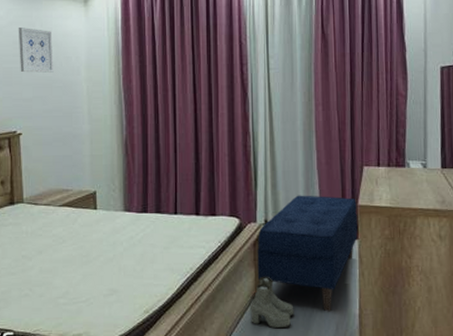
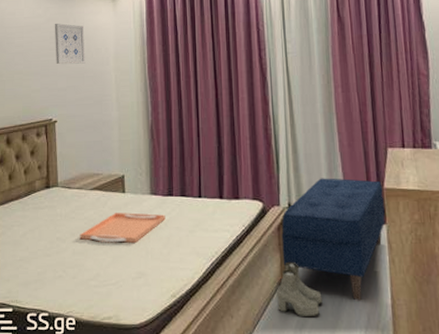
serving tray: none [47,229,139,260] -> present [79,212,166,243]

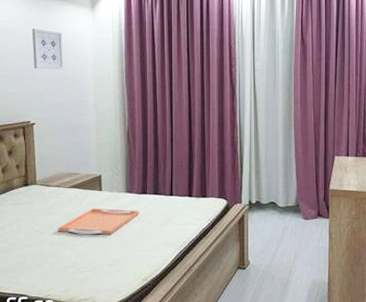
boots: present [277,261,323,318] -> none [235,249,273,294]
bench: present [281,178,385,301] -> none [242,180,328,280]

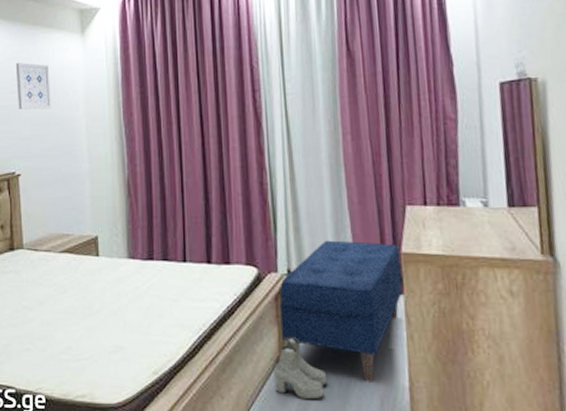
serving tray: present [58,208,139,235] -> none [48,278,145,313]
boots: none [235,249,273,294] -> present [274,336,328,400]
bench: none [242,180,328,280] -> present [279,240,403,382]

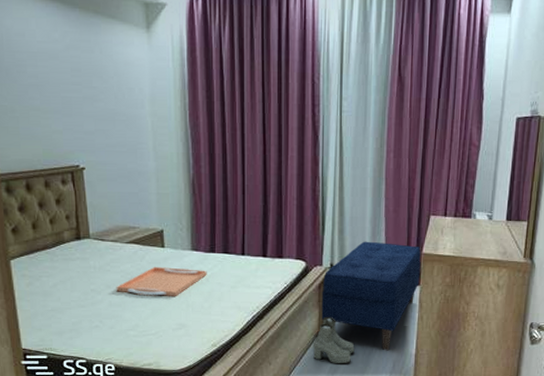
wall art: present [15,62,52,110] -> none [75,53,116,104]
serving tray: none [48,278,145,313] -> present [116,267,207,296]

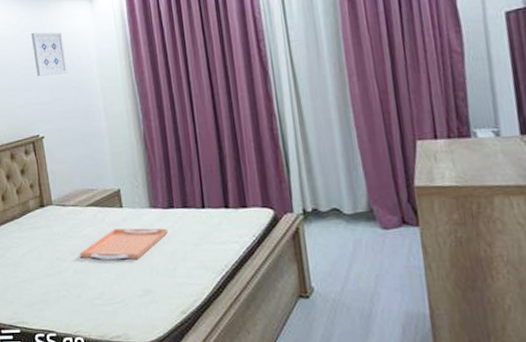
wall art: none [75,53,116,104] -> present [30,32,68,77]
boots: present [313,316,355,364] -> none [296,272,349,331]
bench: present [321,241,421,351] -> none [296,178,418,312]

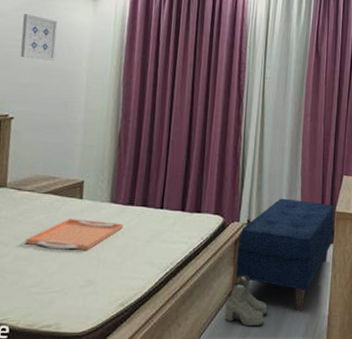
bench: none [296,178,418,312] -> present [235,198,335,312]
boots: none [296,272,349,331] -> present [225,274,268,327]

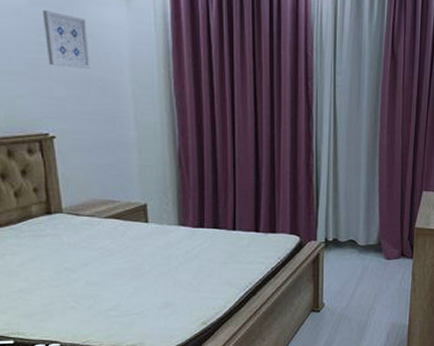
serving tray: present [25,219,124,250] -> none [94,243,196,274]
boots: present [225,274,268,327] -> none [308,291,350,338]
bench: present [235,198,335,312] -> none [316,216,414,323]

